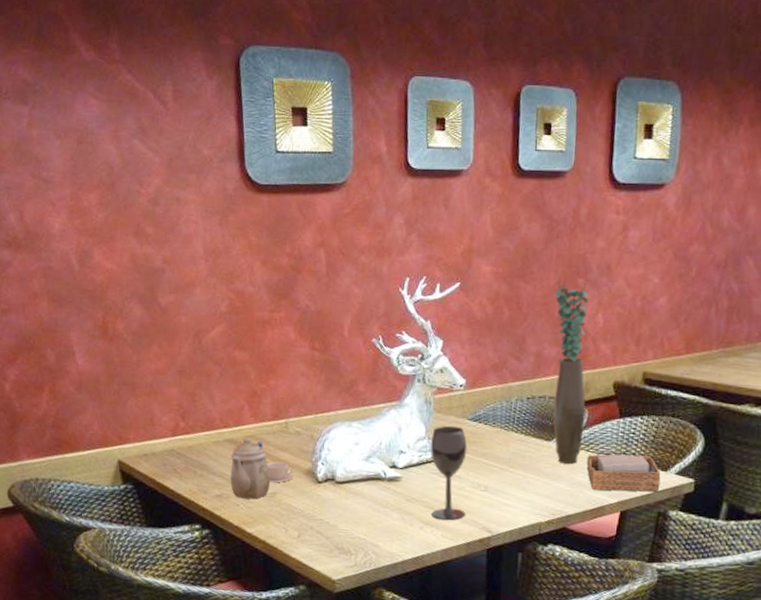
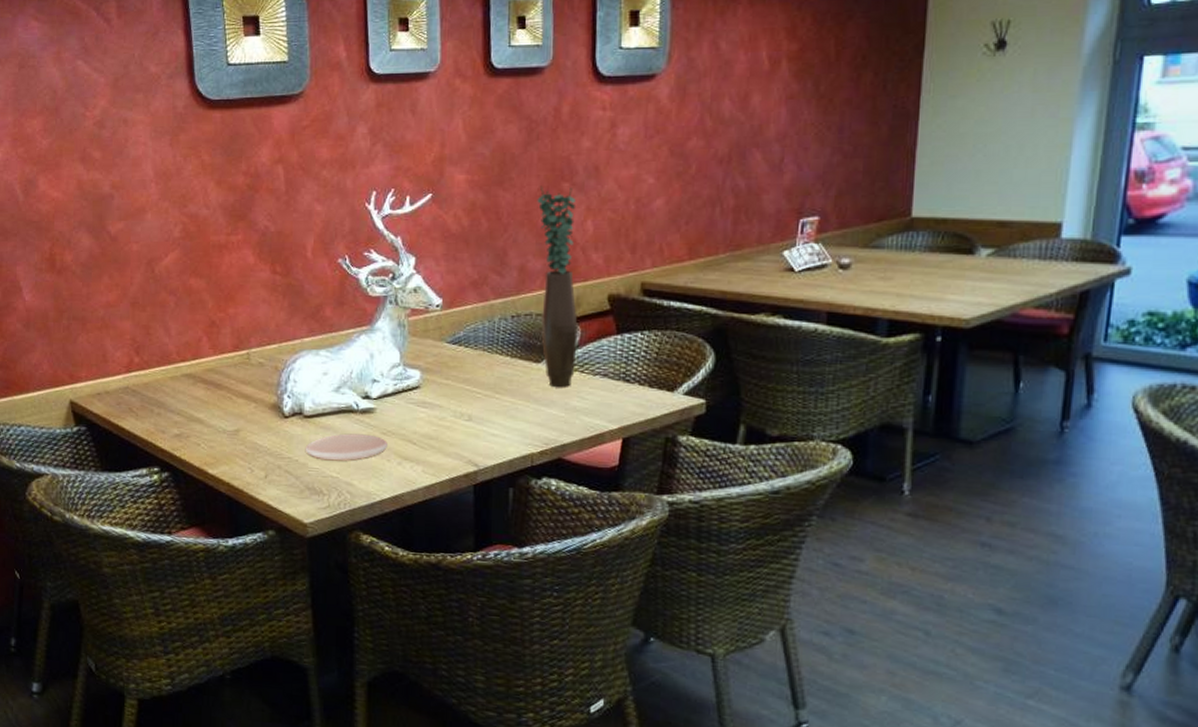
teapot: present [230,437,270,499] -> none [189,371,232,438]
teacup: present [267,461,294,483] -> none [229,396,258,419]
plate: none [335,499,411,525] -> present [305,433,388,462]
wine glass: present [430,425,468,521] -> none [406,350,448,455]
napkin holder: present [586,454,661,493] -> none [581,374,667,416]

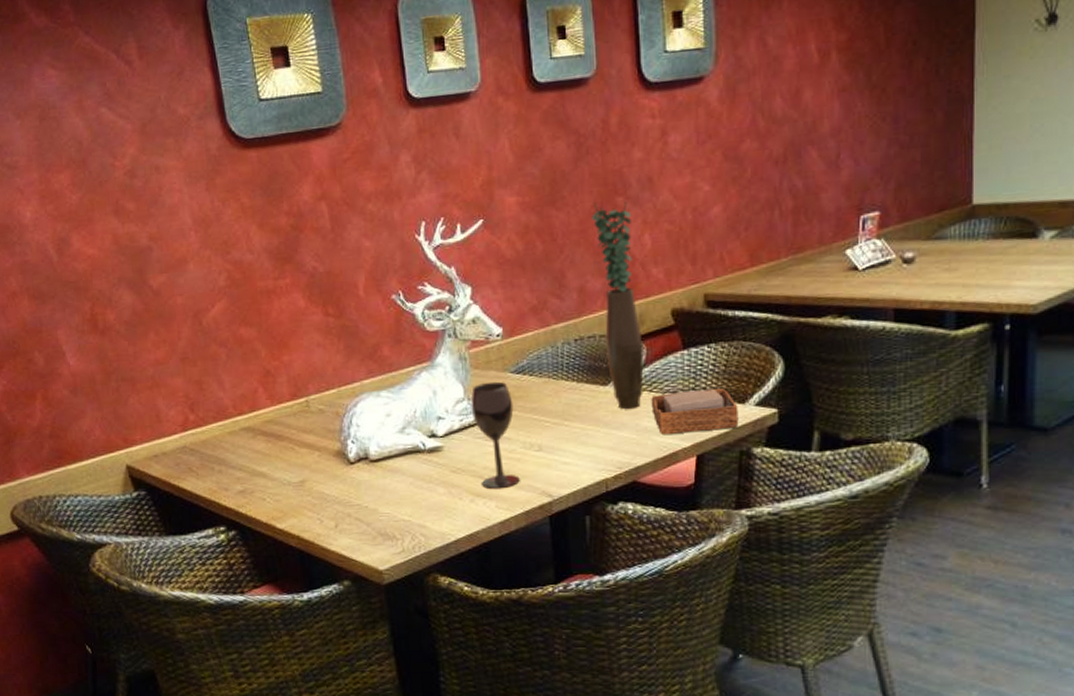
plate: present [305,433,388,462] -> none [374,474,458,505]
wine glass: none [406,350,448,455] -> present [470,381,520,489]
napkin holder: none [581,374,667,416] -> present [651,389,739,435]

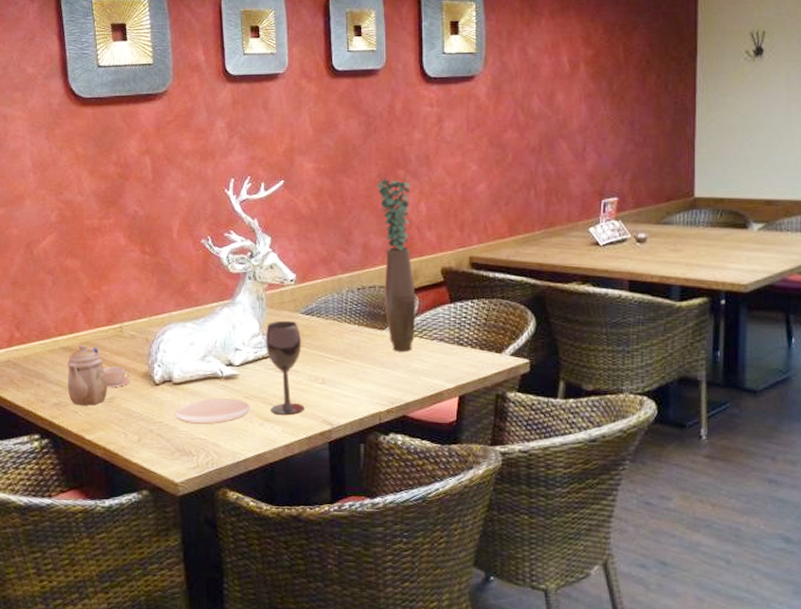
teapot: none [250,423,297,492] -> present [67,344,107,406]
teacup: none [291,445,322,470] -> present [104,366,131,388]
plate: none [374,474,458,505] -> present [175,398,250,425]
napkin holder: present [651,389,739,435] -> none [421,339,496,377]

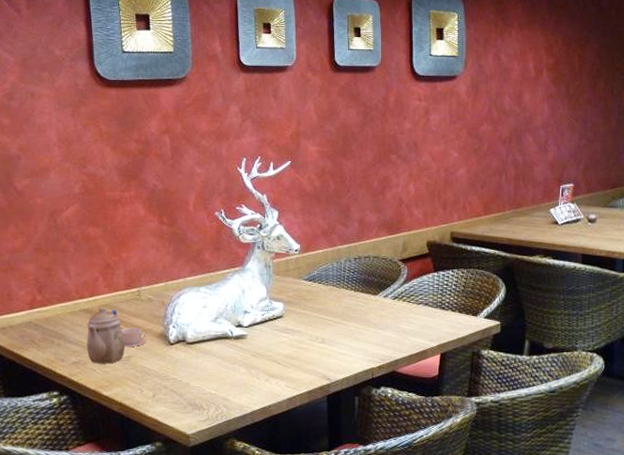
plate: present [175,398,250,425] -> none [187,356,257,381]
wine glass: present [265,320,304,416] -> none [271,286,306,372]
vase: present [376,173,416,351] -> none [372,157,405,314]

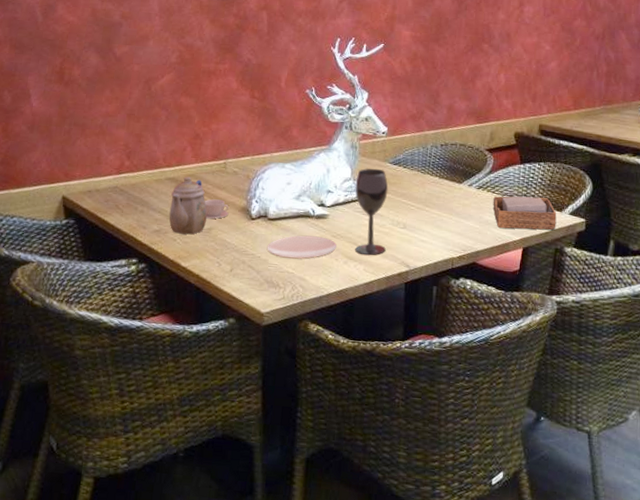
plate: none [187,356,257,381] -> present [267,235,337,260]
wine glass: none [271,286,306,372] -> present [354,168,389,256]
napkin holder: none [409,303,472,337] -> present [492,196,557,231]

